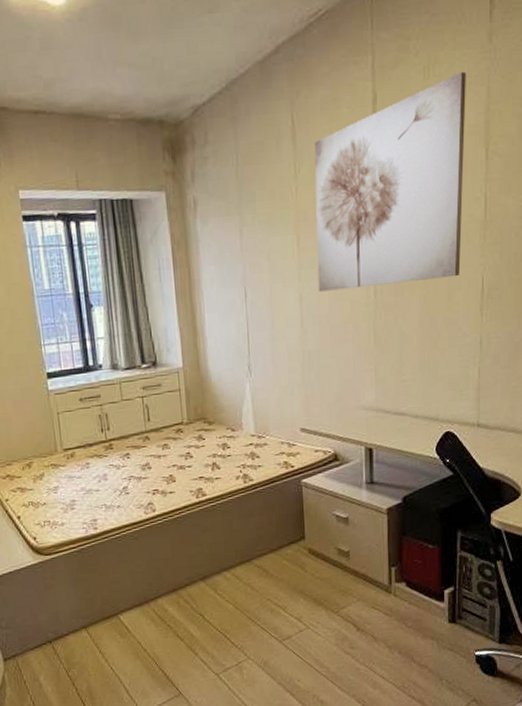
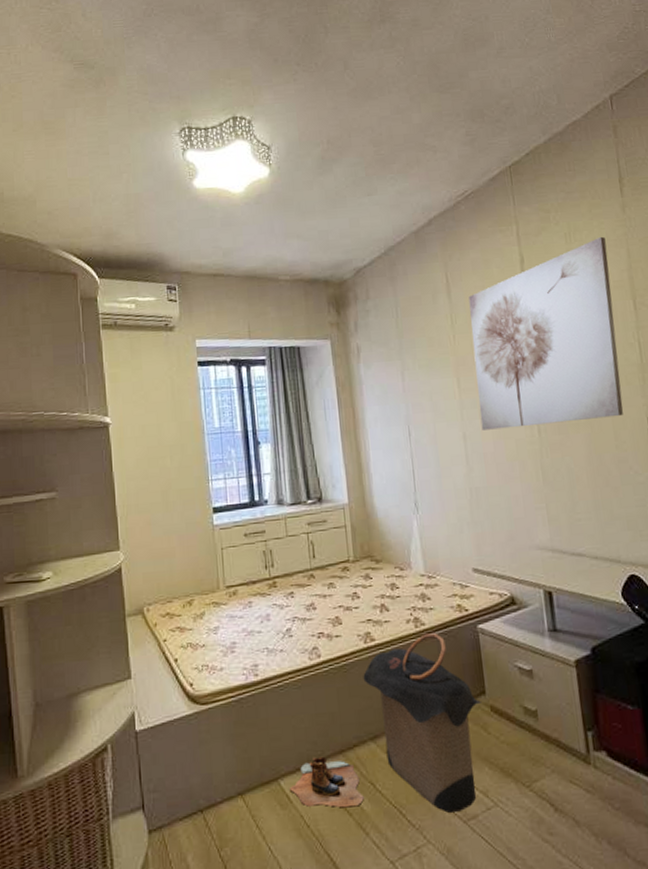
boots: none [128,594,194,635] -> present [290,756,364,808]
laundry hamper: none [194,487,300,635] -> present [363,633,481,813]

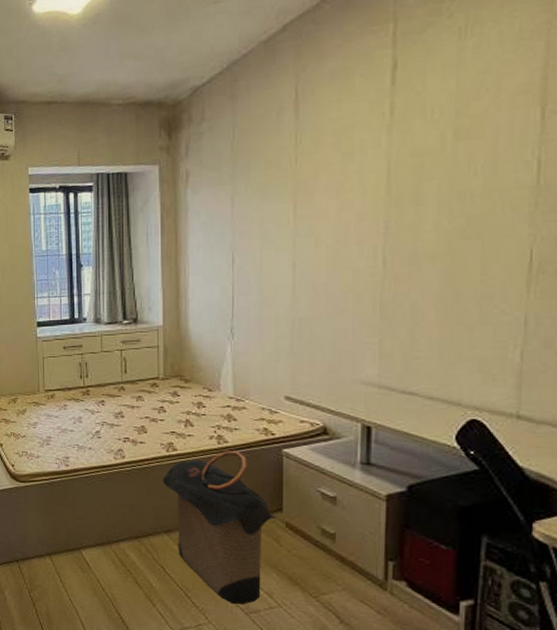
boots: present [290,756,364,808] -> none [90,537,154,583]
wall art: present [468,236,624,430] -> none [315,27,517,260]

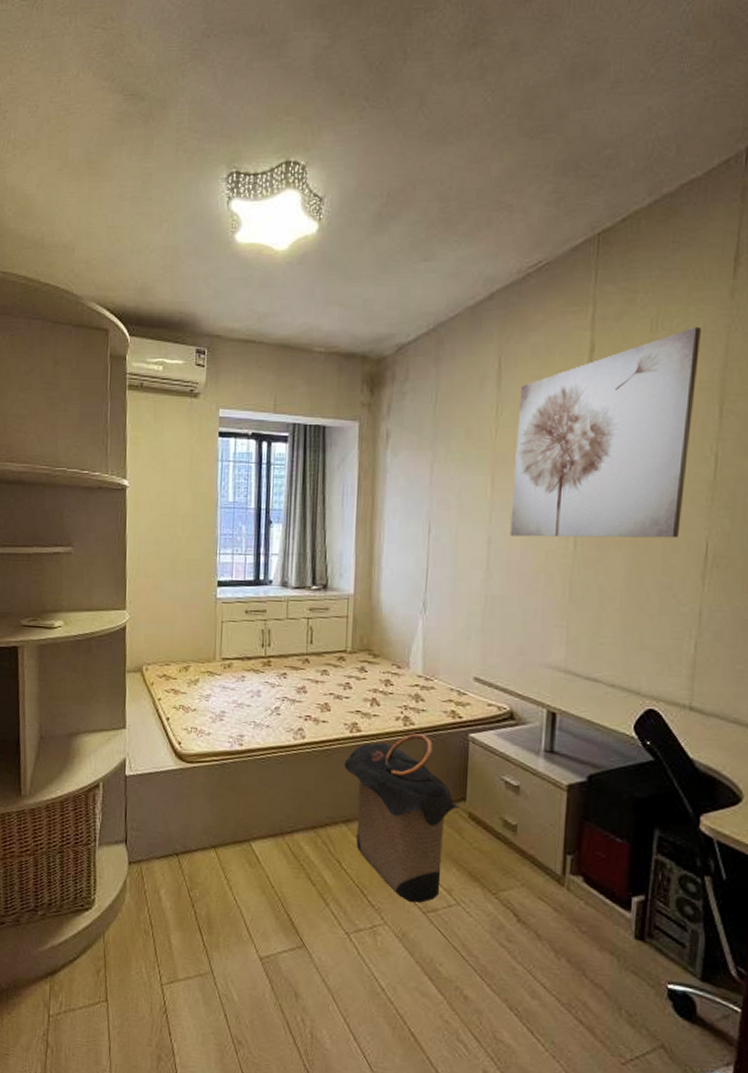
wall art: none [315,27,517,260] -> present [510,326,701,539]

